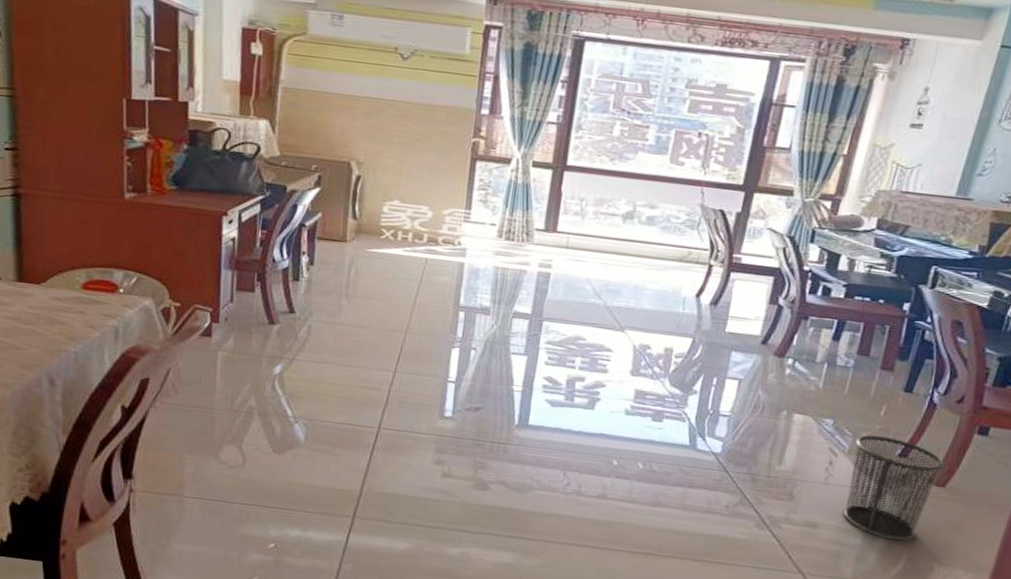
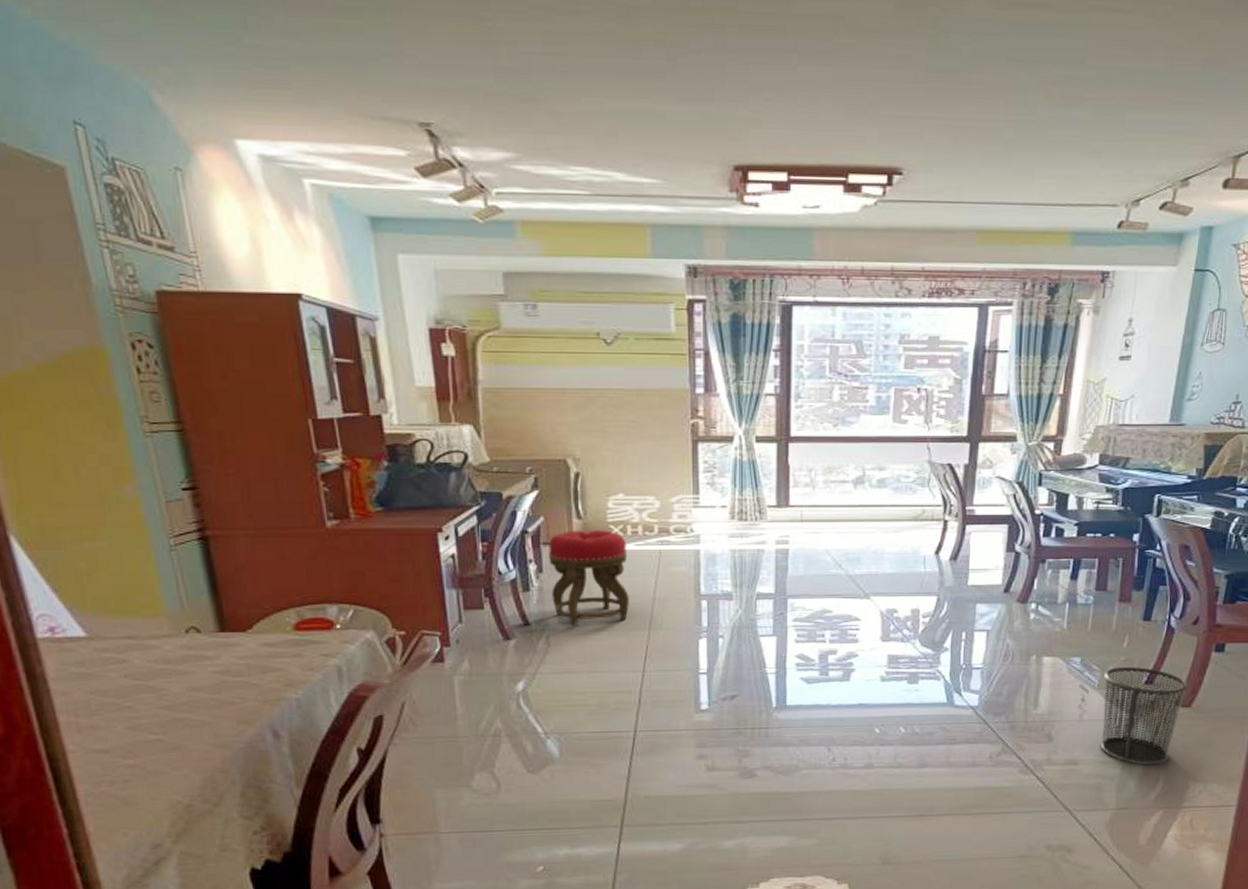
stool: none [318,229,396,321] -> present [548,530,629,626]

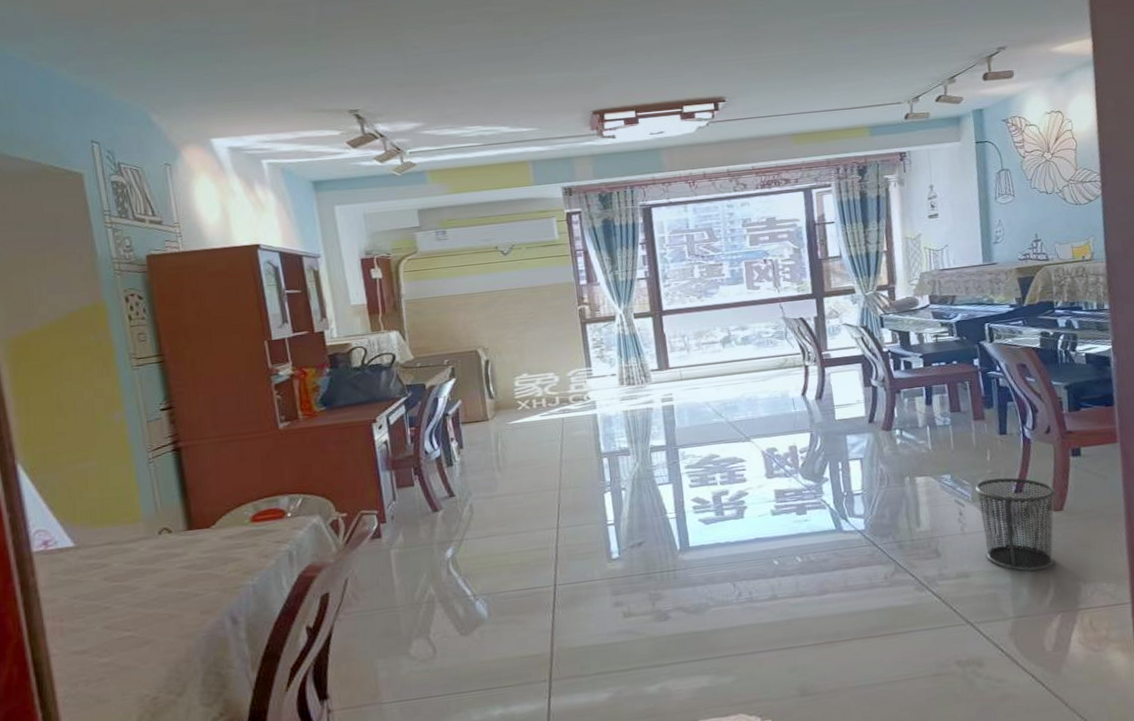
stool: present [548,530,629,626] -> none [466,406,540,493]

